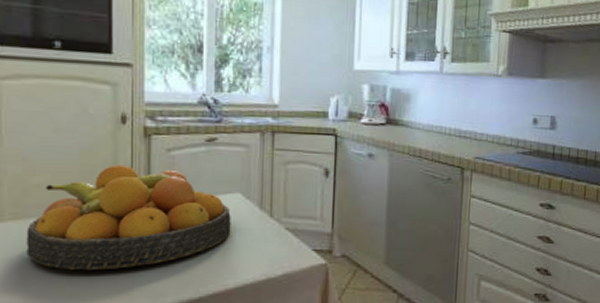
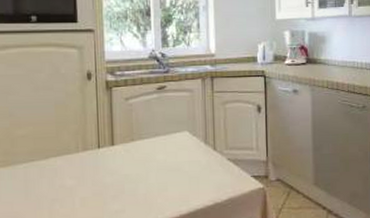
fruit bowl: present [26,164,231,270] -> none [15,114,182,207]

